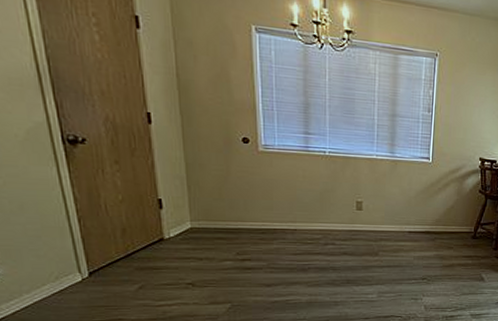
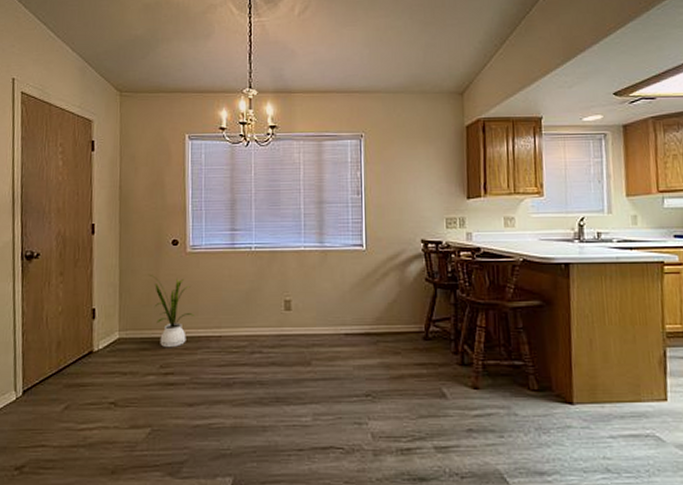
house plant: none [218,169,269,238] -> present [148,274,194,348]

